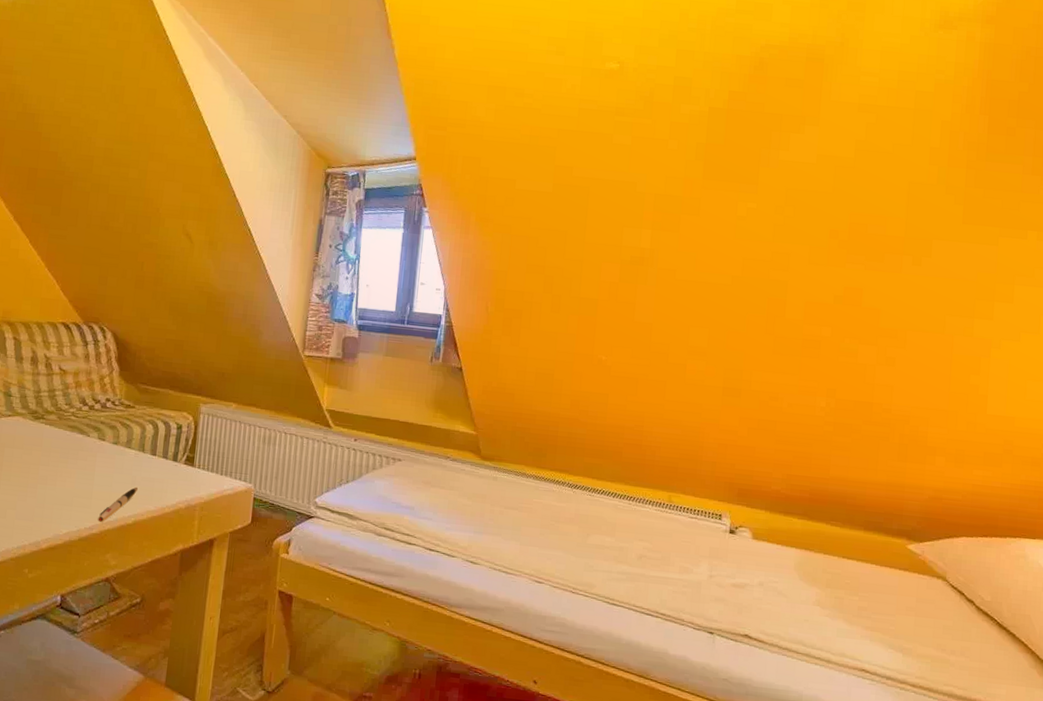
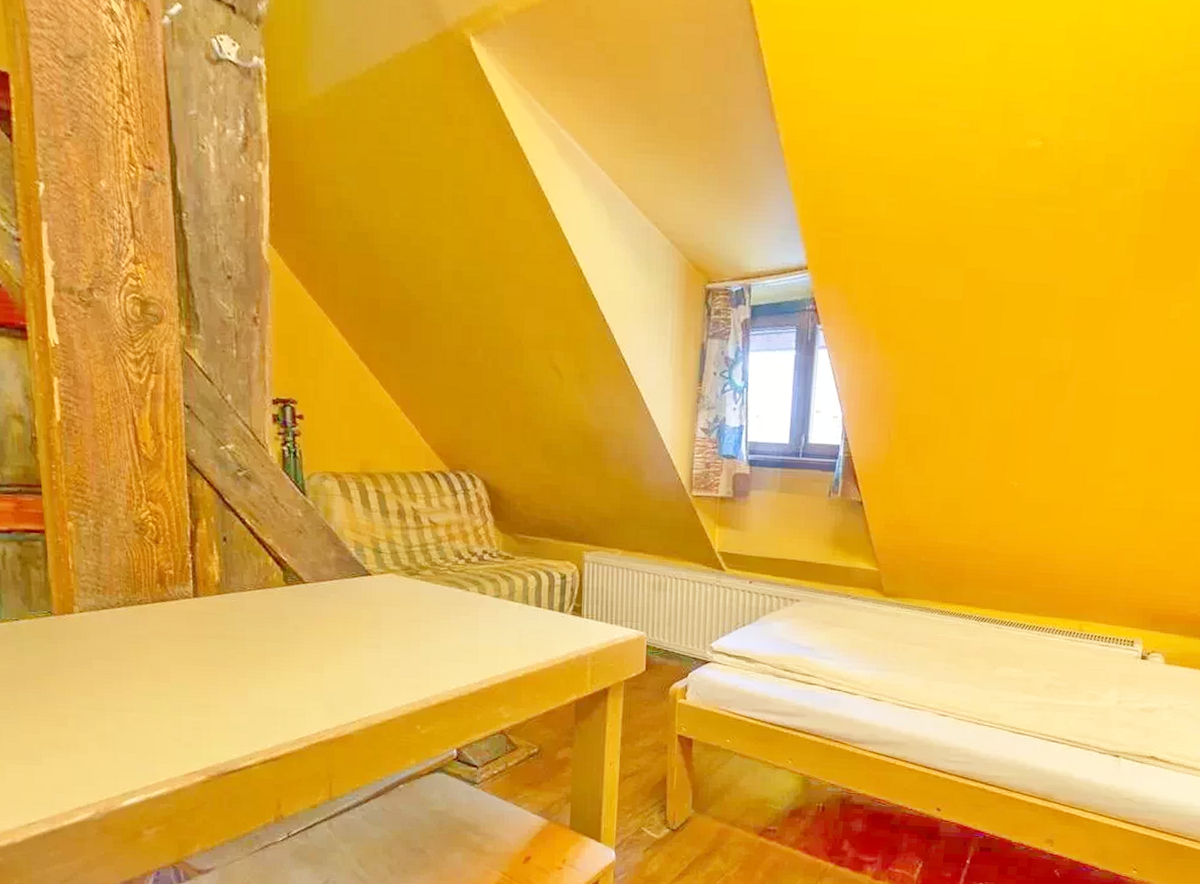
pen: present [98,487,138,522] -> none [487,639,525,676]

